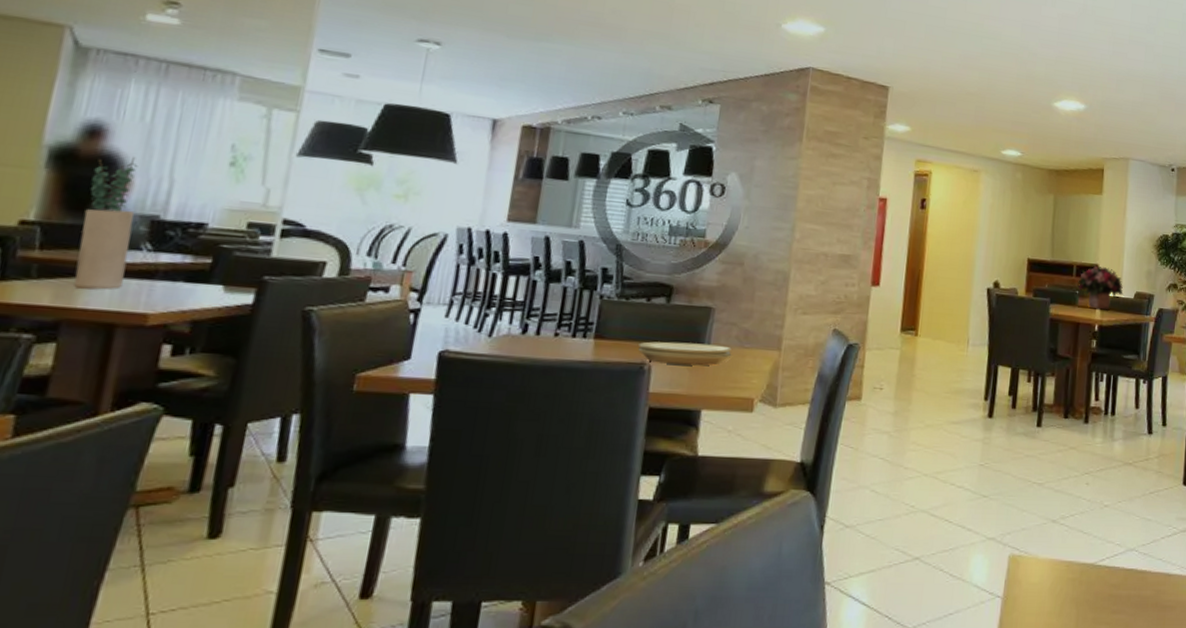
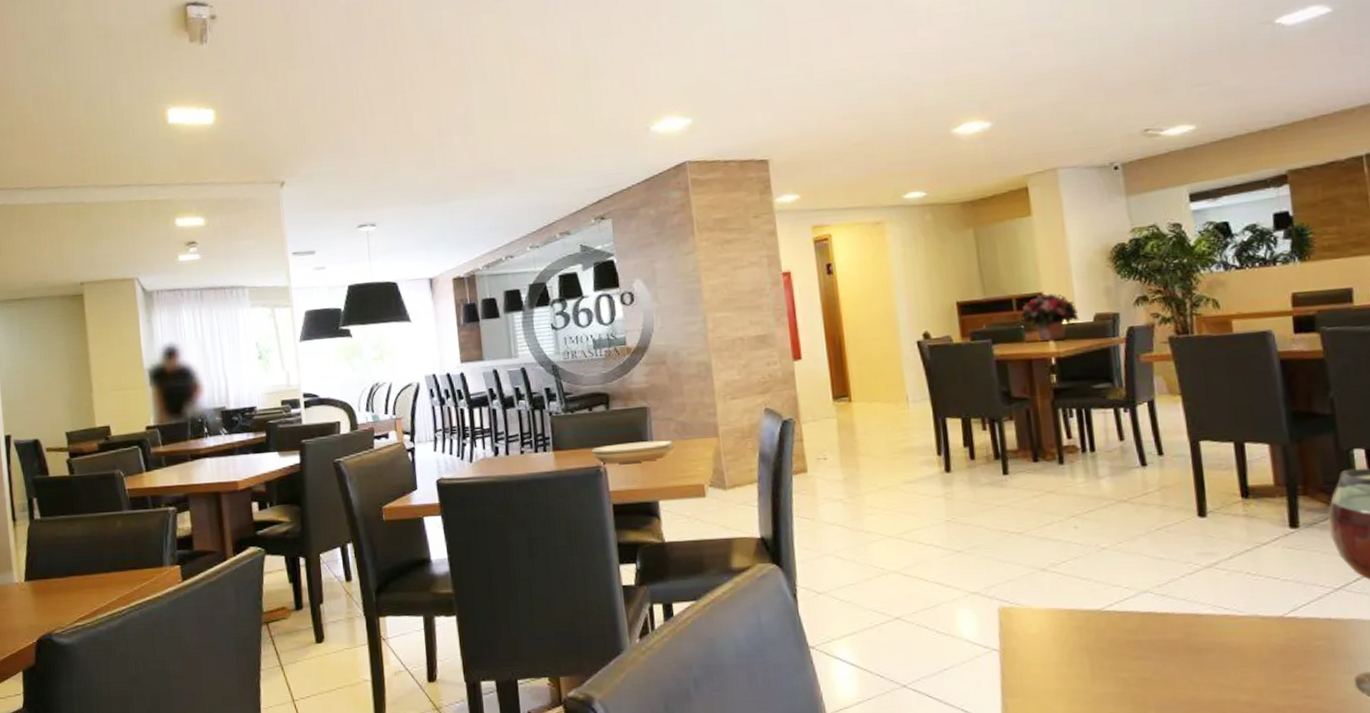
vase: present [74,157,138,290] -> none [178,366,216,471]

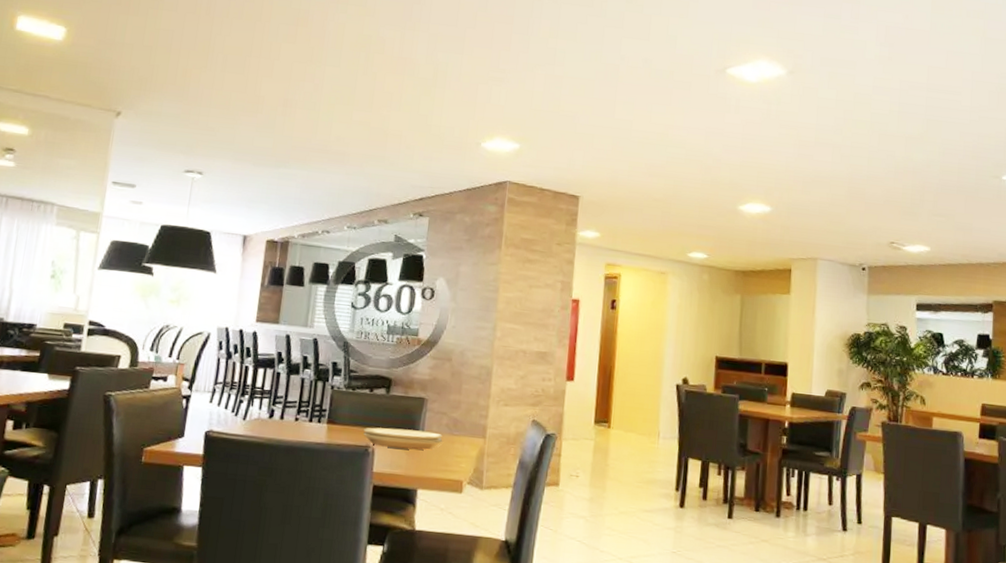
bouquet: present [1020,293,1080,341] -> none [766,363,814,408]

